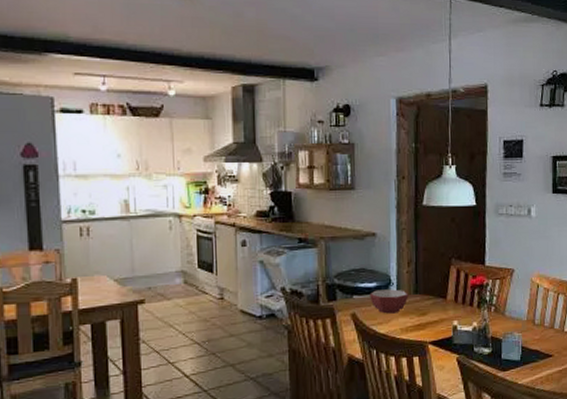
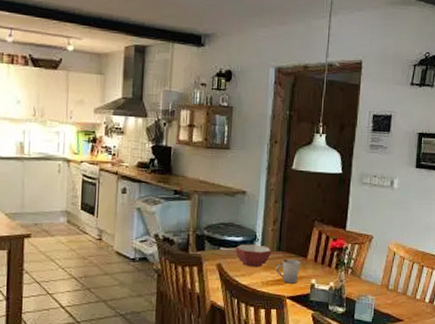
cup: none [414,301,440,328] -> present [276,259,301,284]

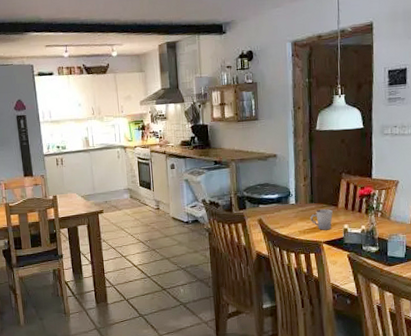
bowl: present [235,244,272,267] -> none [273,199,305,219]

